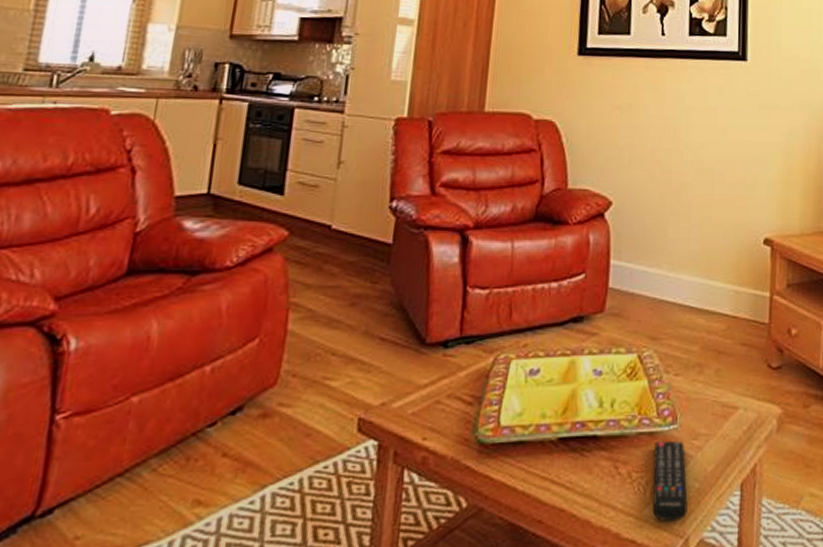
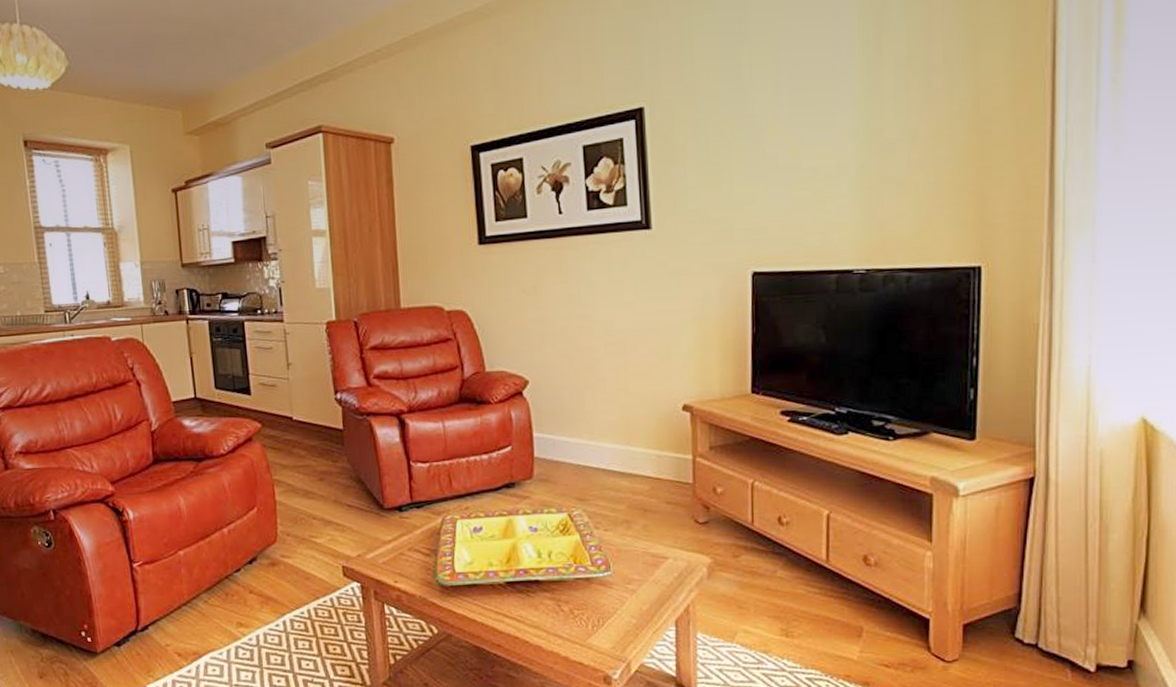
remote control: present [652,440,688,522] -> none [591,584,627,650]

